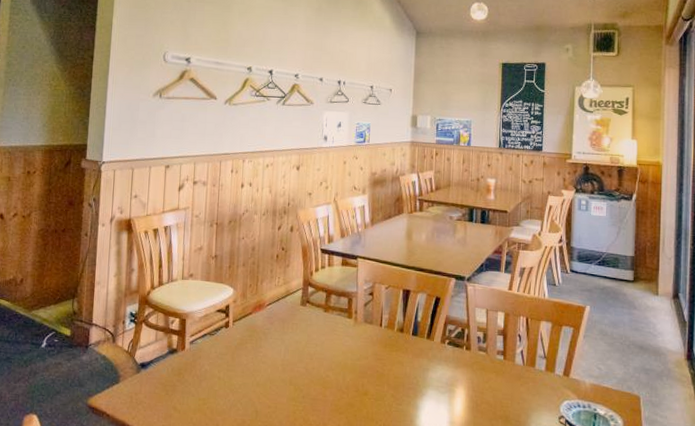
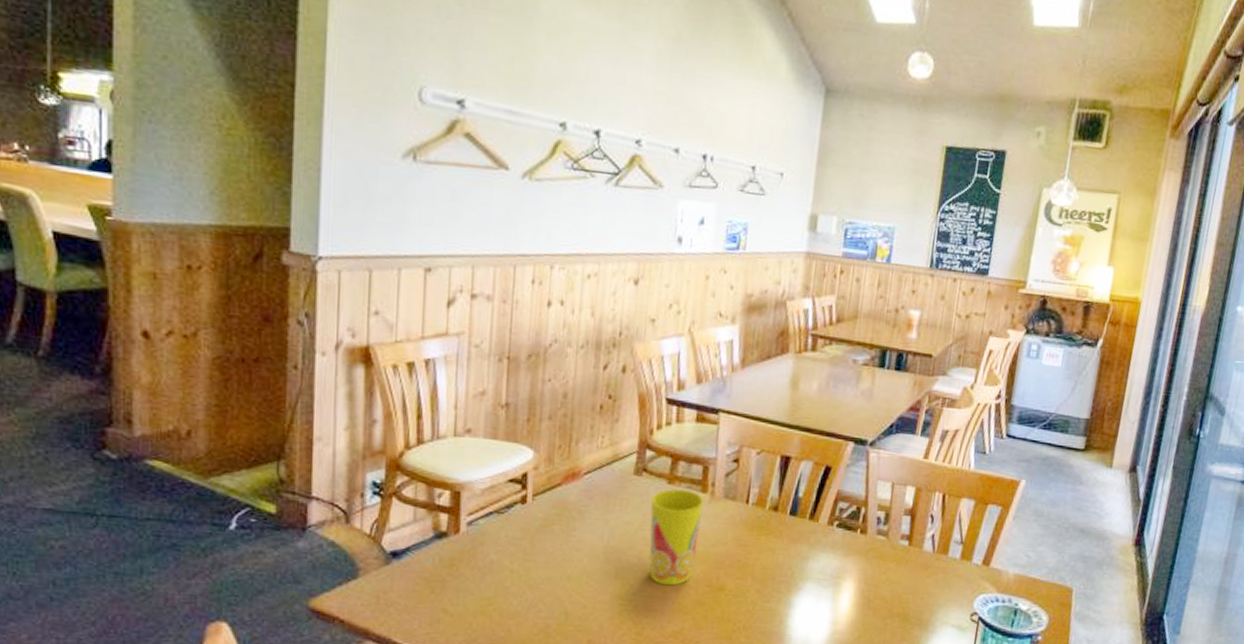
cup: none [312,316,350,391] -> present [649,489,704,586]

